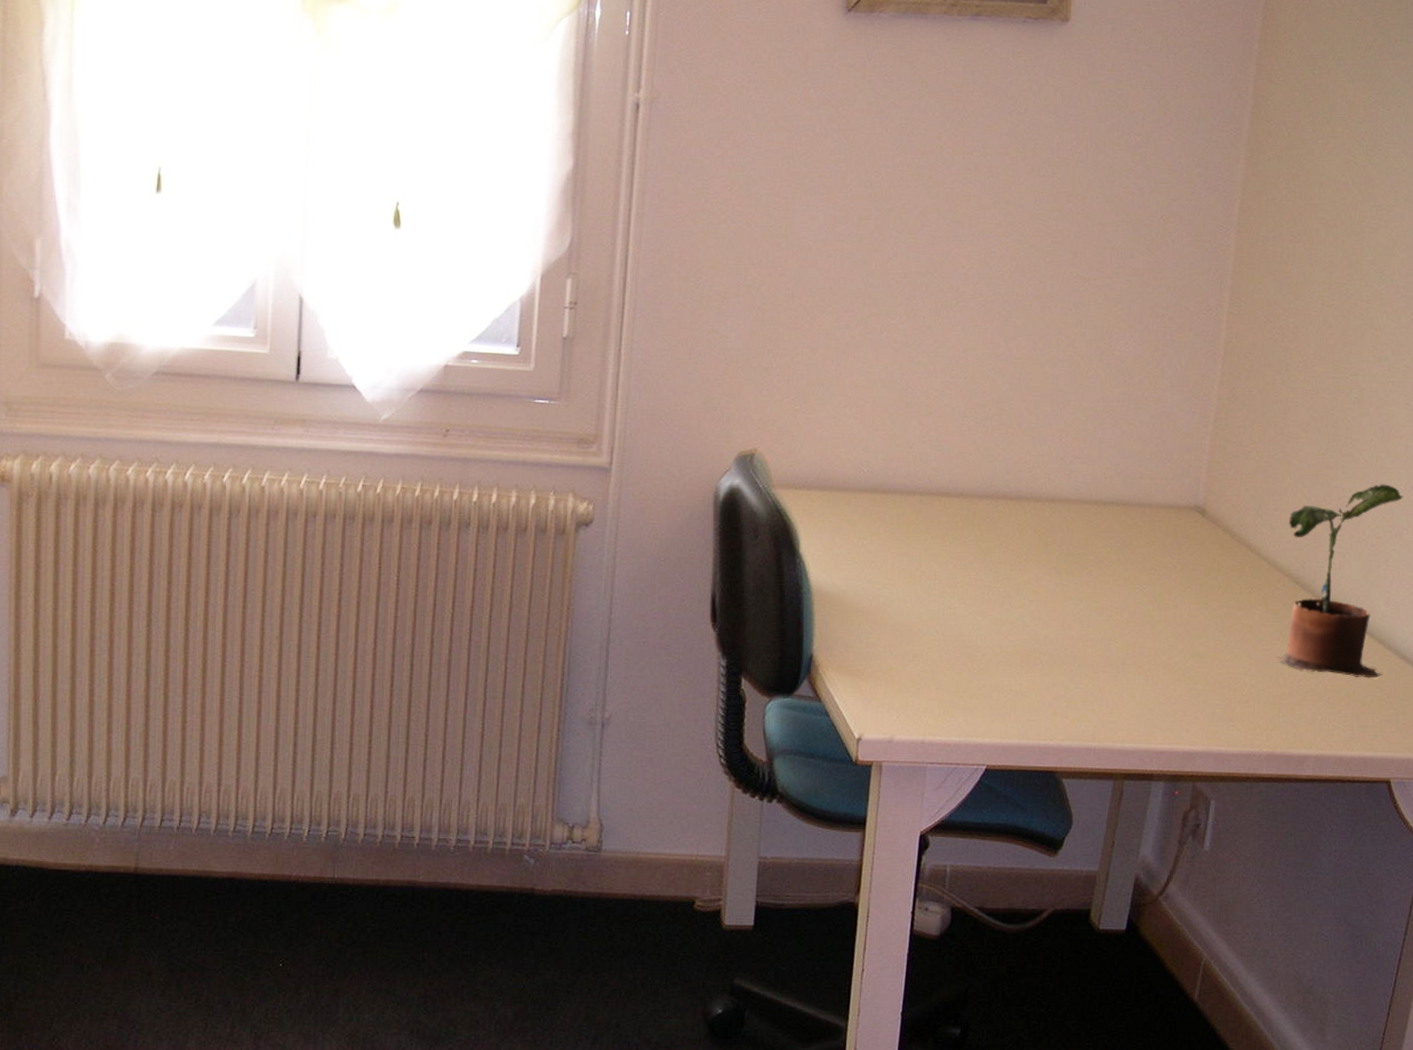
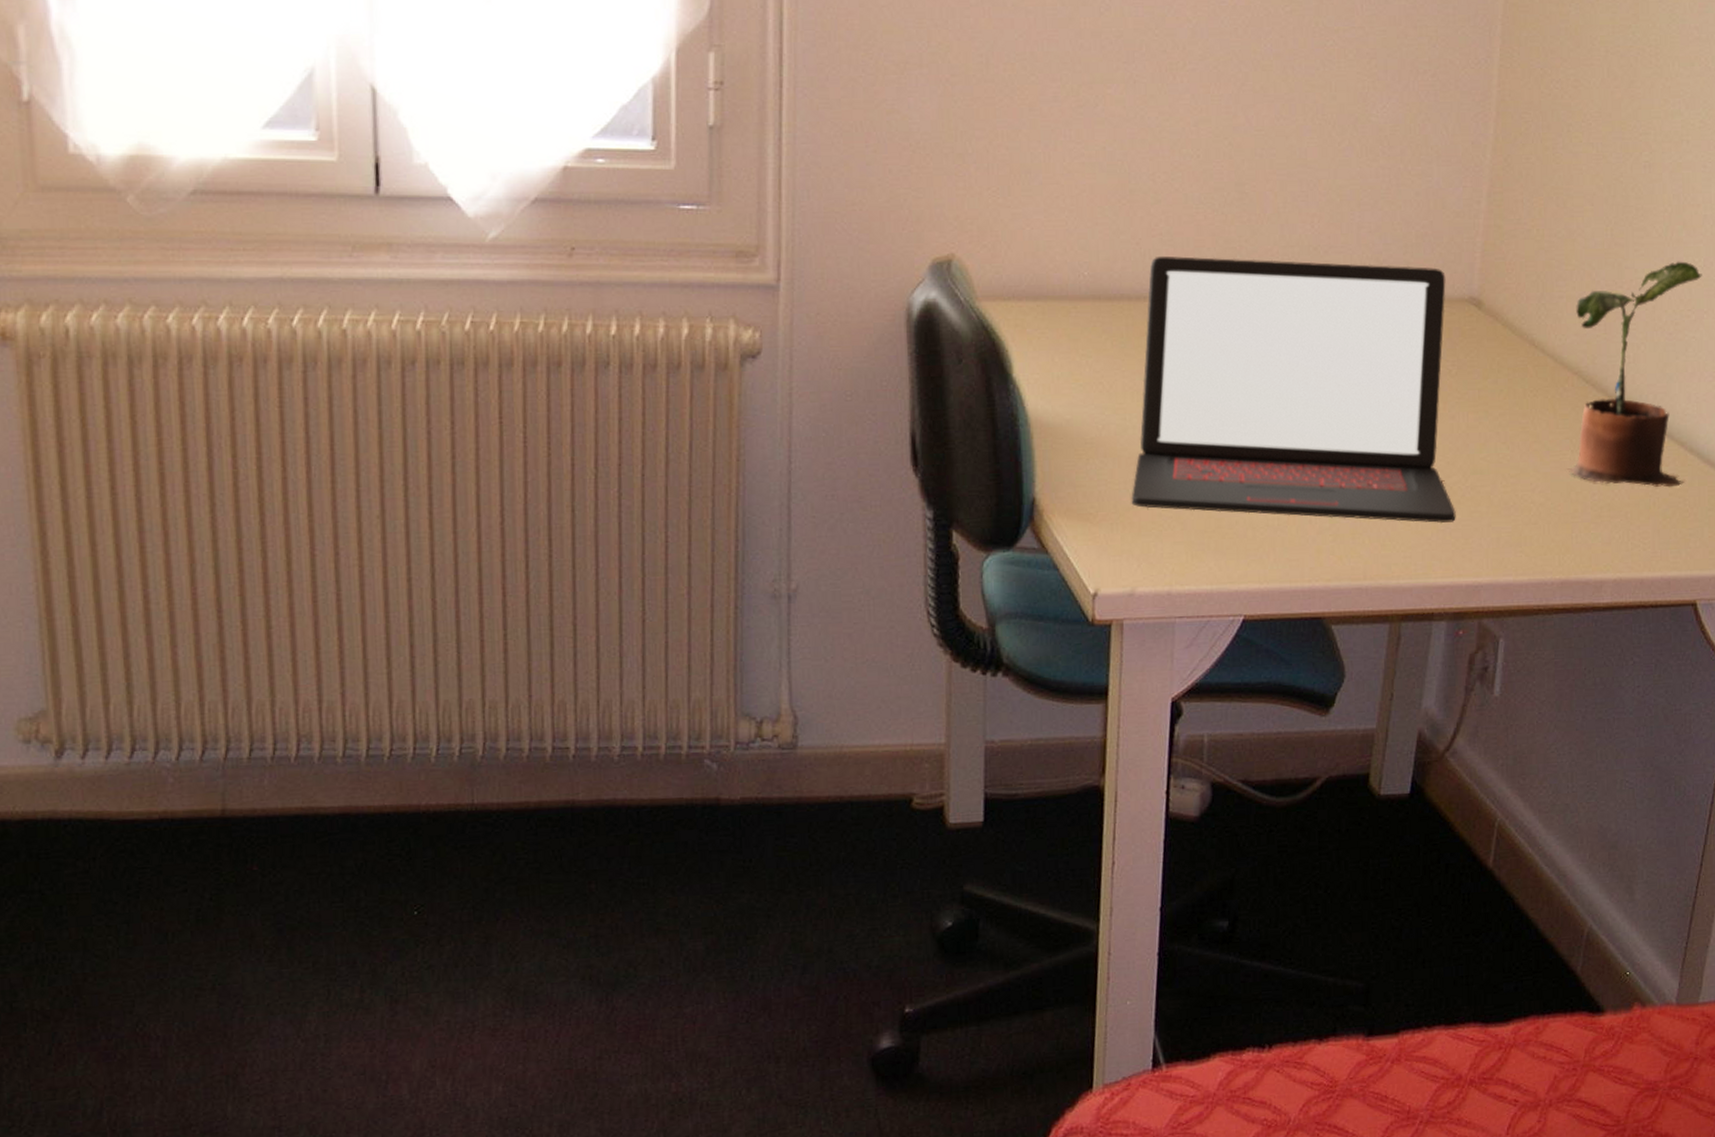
laptop: none [894,458,1176,698] -> present [1131,255,1456,524]

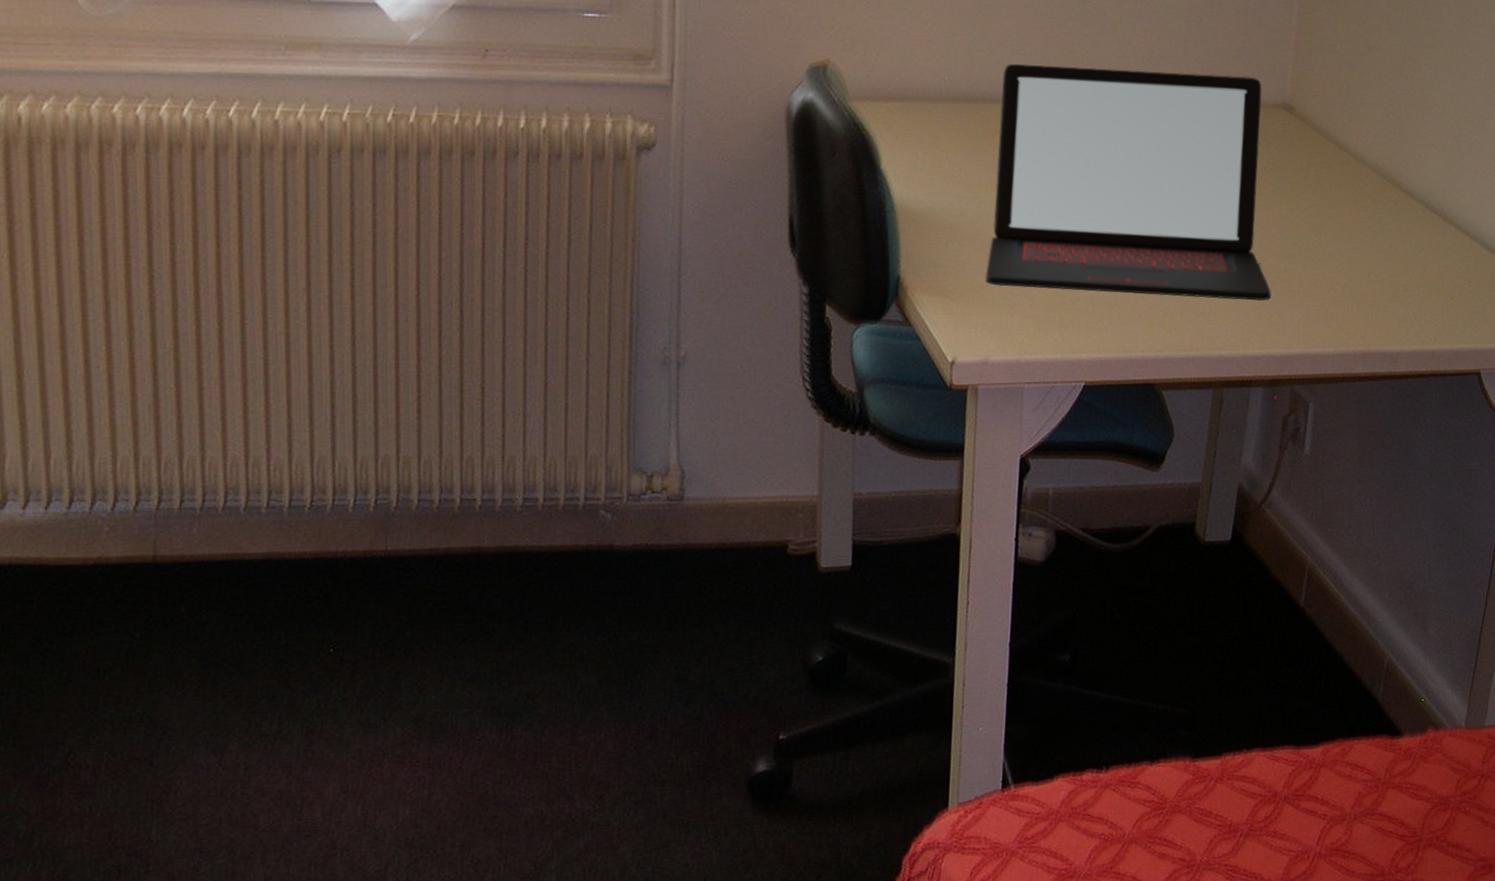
potted plant: present [1567,261,1702,488] -> none [1368,74,1483,271]

